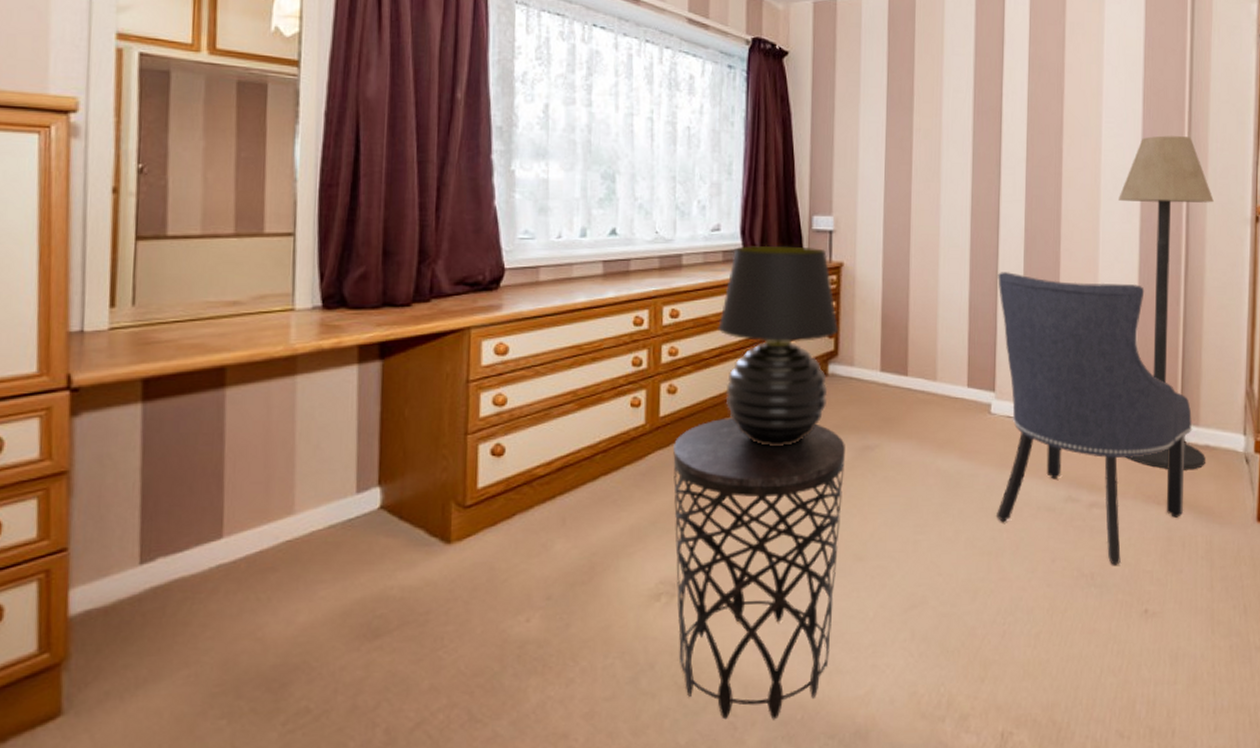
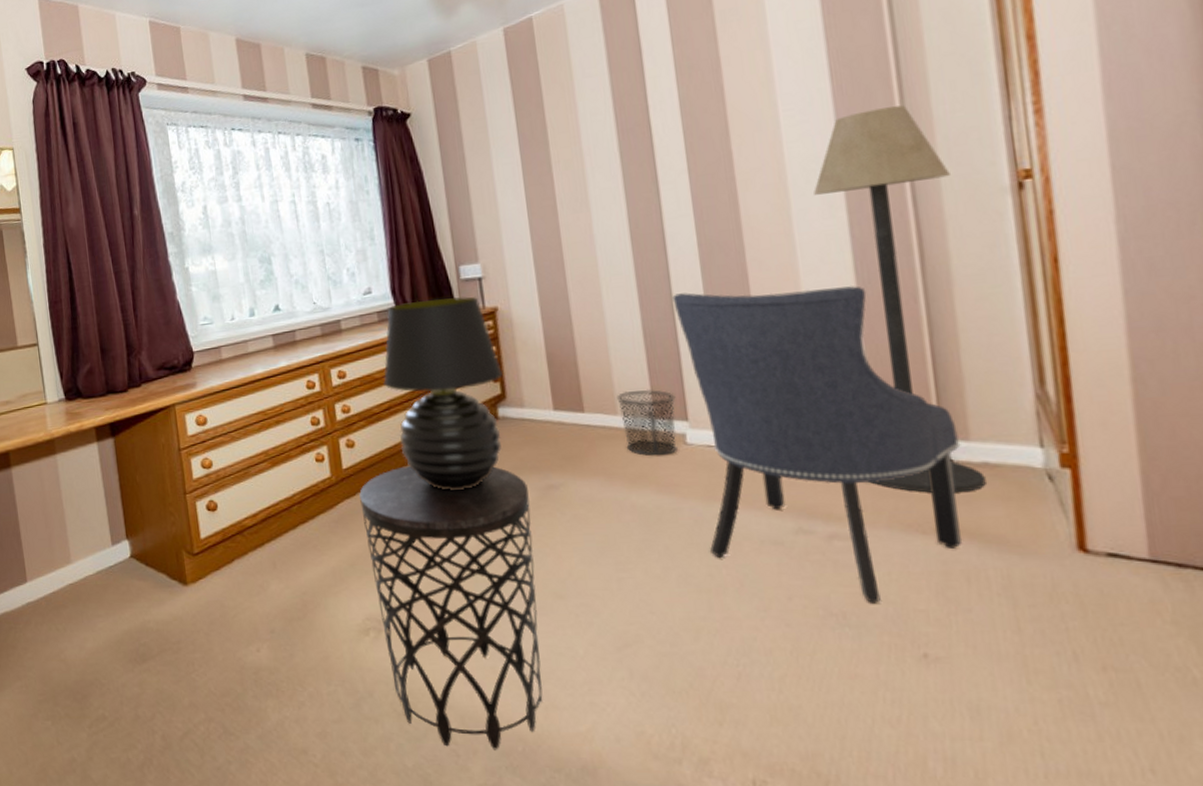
waste bin: none [938,358,988,423] -> present [617,389,678,456]

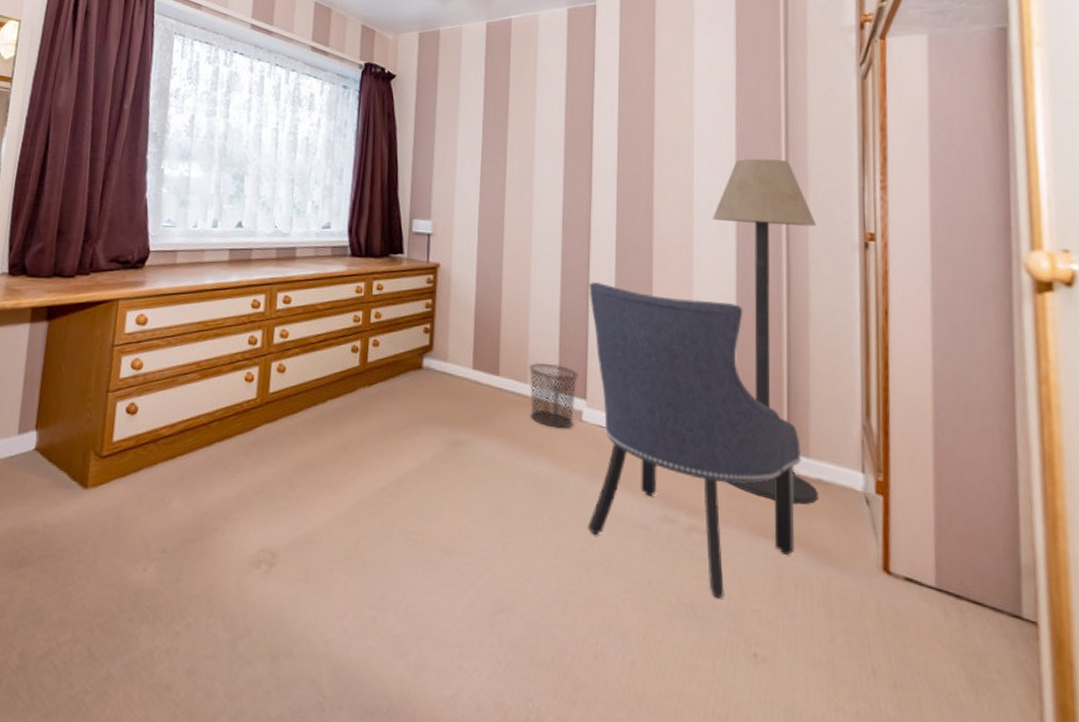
side table: present [359,466,543,750] -> none [274,399,437,708]
table lamp: present [383,296,503,490] -> none [324,243,433,432]

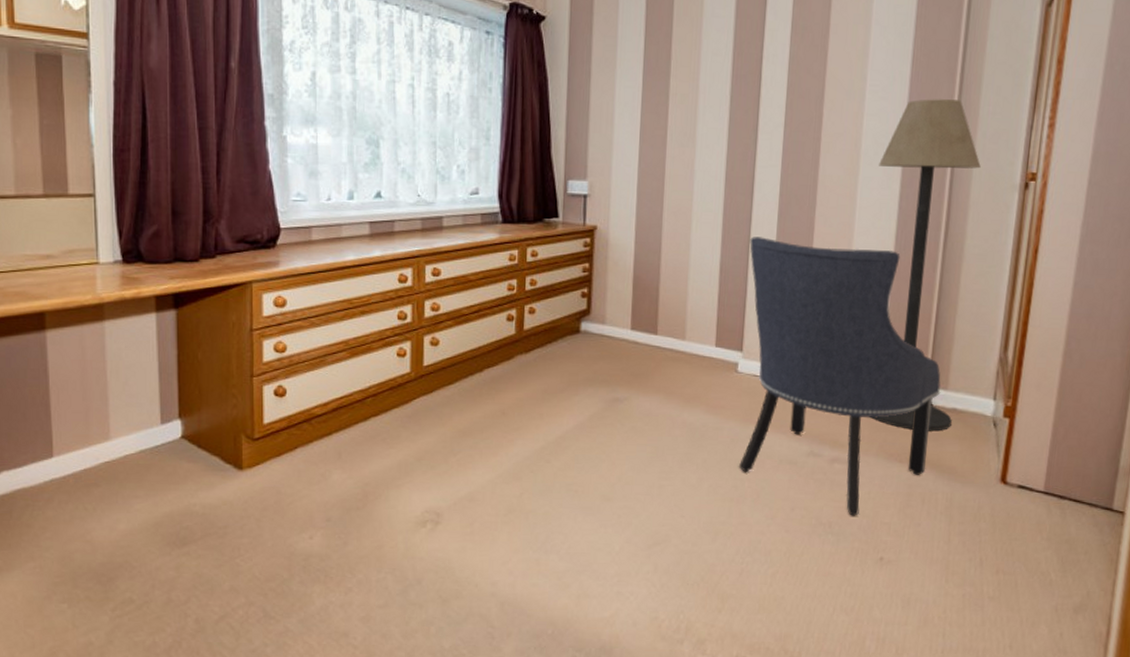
waste bin: present [529,363,579,429] -> none [687,319,736,381]

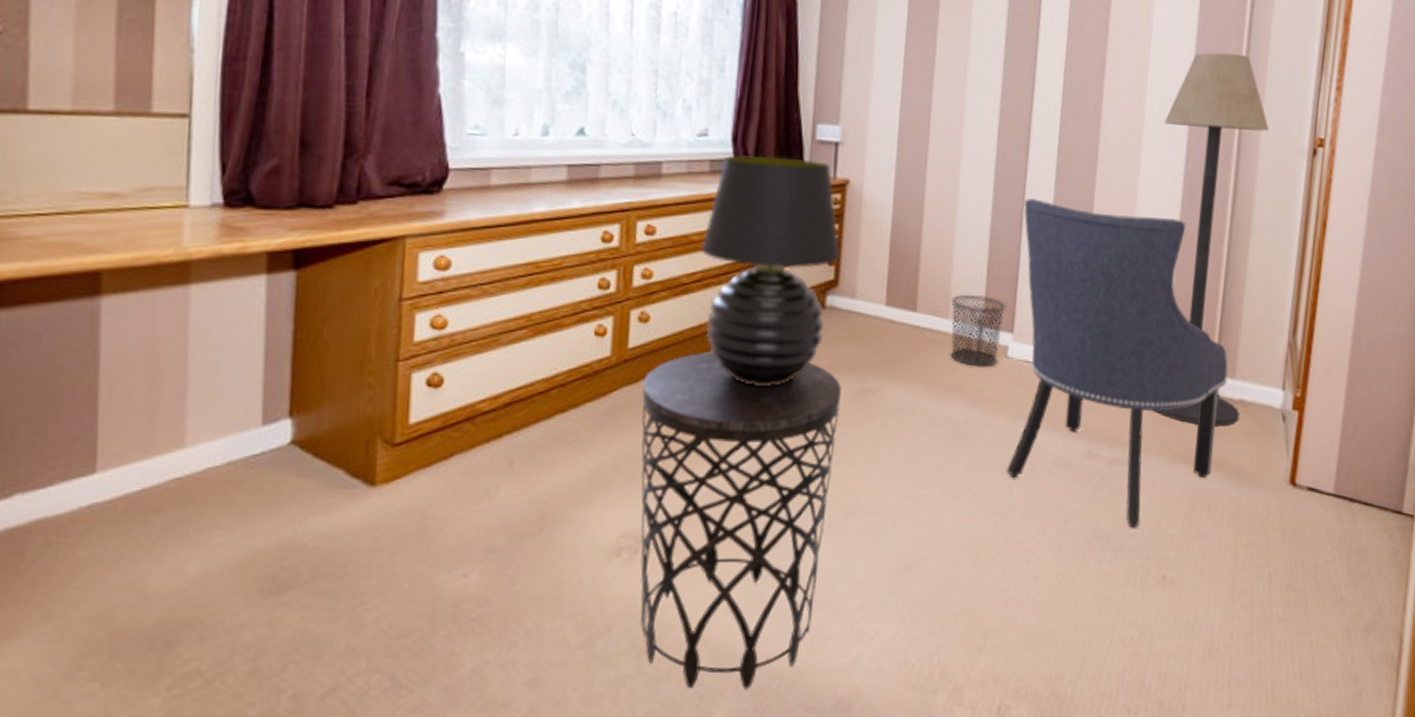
side table: none [436,369,596,633] -> present [640,352,841,690]
table lamp: none [477,208,591,396] -> present [700,155,840,386]
waste bin: none [687,319,736,381] -> present [950,294,1007,367]

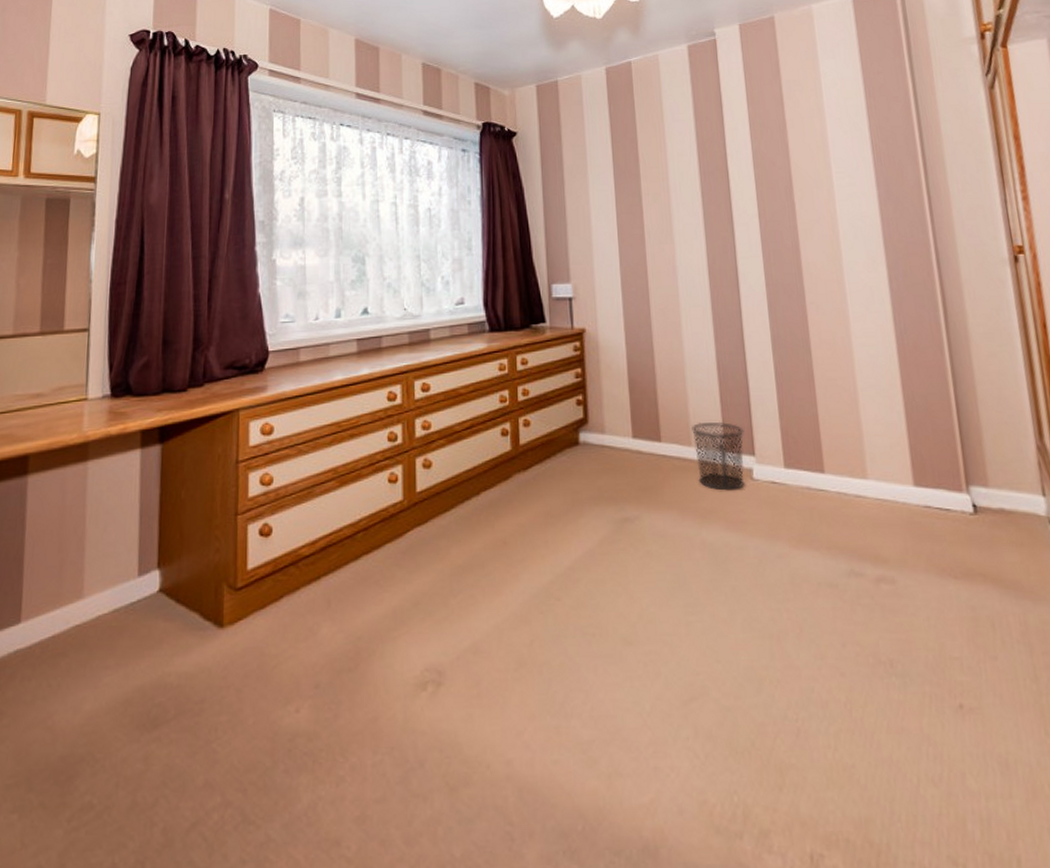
side table: present [640,352,841,690] -> none [431,491,607,831]
table lamp: present [700,155,840,386] -> none [468,314,586,520]
chair: present [1007,198,1228,528] -> none [743,329,987,650]
floor lamp: present [1154,52,1269,427] -> none [860,180,1003,538]

